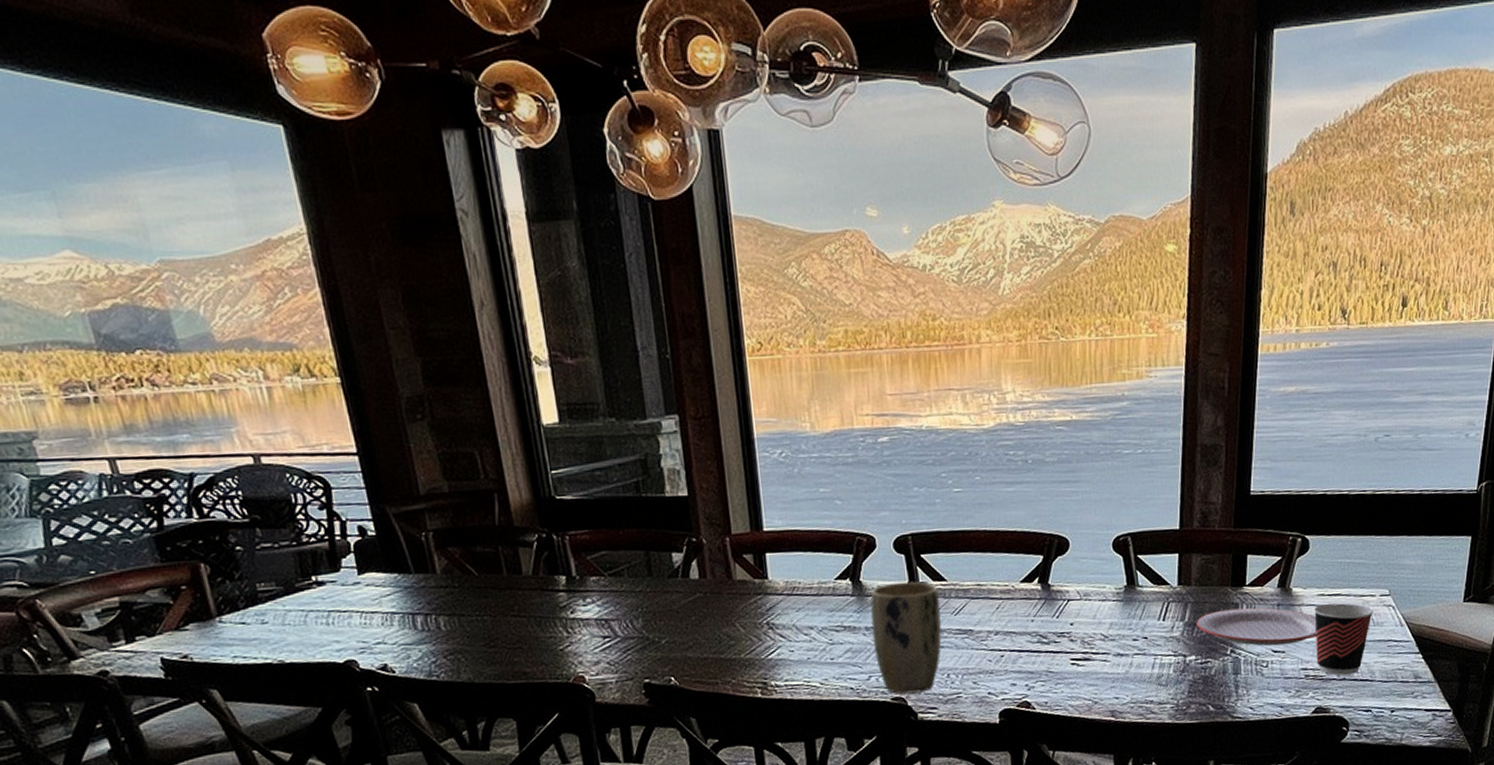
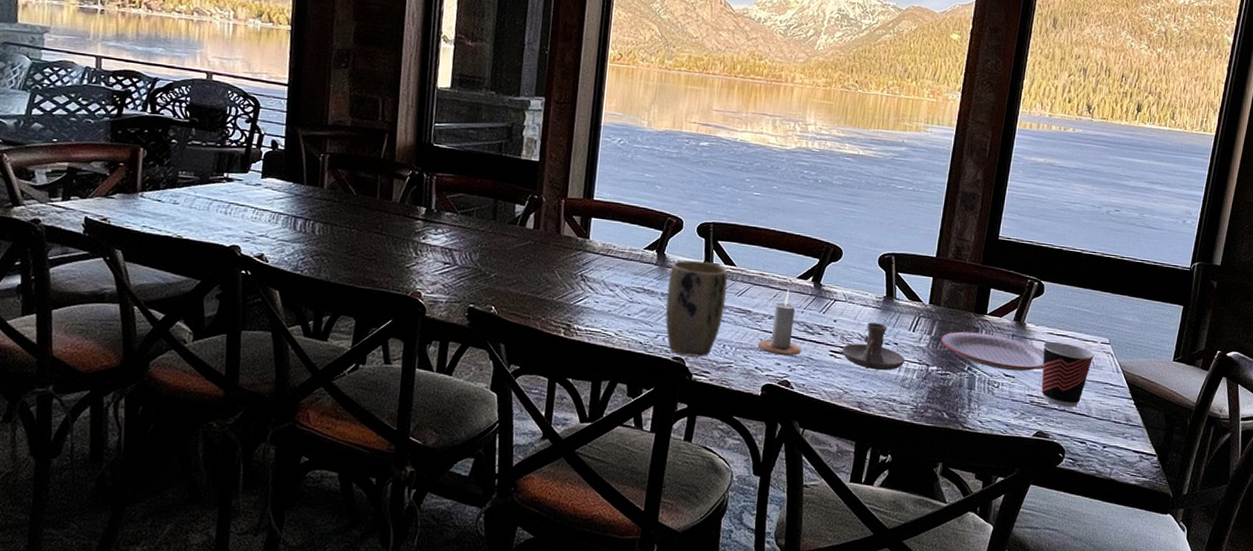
candle: none [987,596,1039,674] -> present [758,288,802,356]
candle holder: none [1084,618,1158,672] -> present [842,322,905,371]

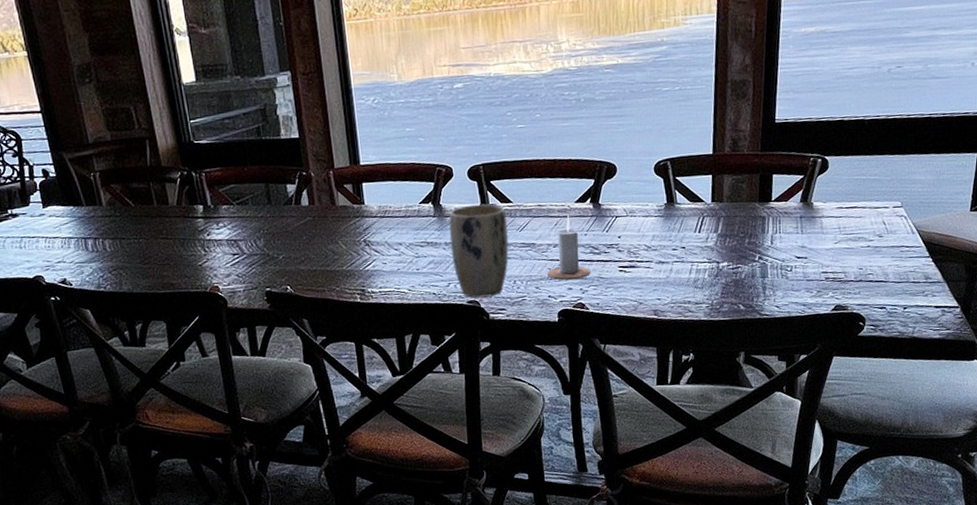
candle holder: present [842,322,905,371] -> none [631,231,695,277]
plate: present [941,331,1045,372] -> none [728,220,836,253]
cup: present [1041,342,1094,407] -> none [833,214,887,277]

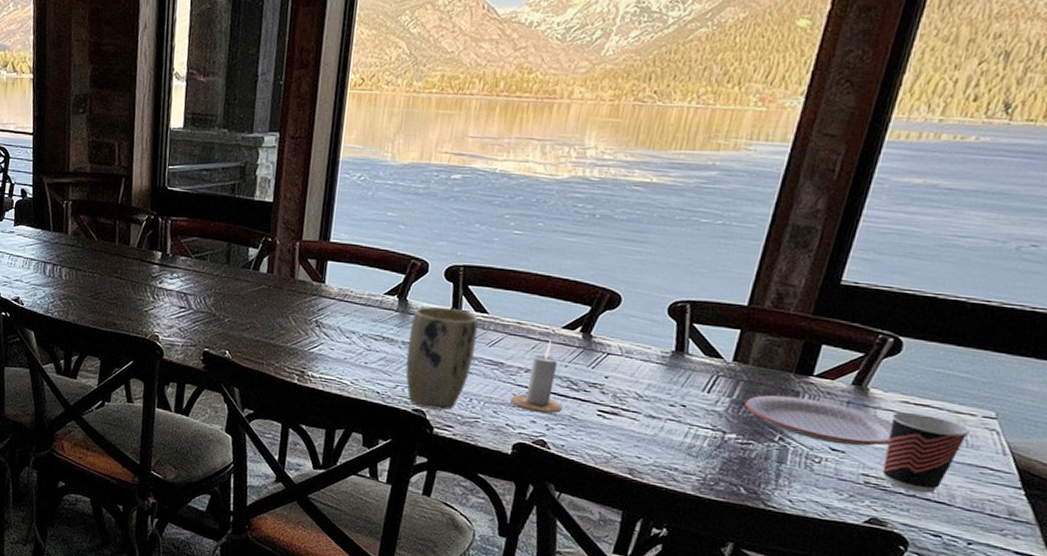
plate: none [728,220,836,253] -> present [745,395,893,446]
cup: none [833,214,887,277] -> present [882,412,969,493]

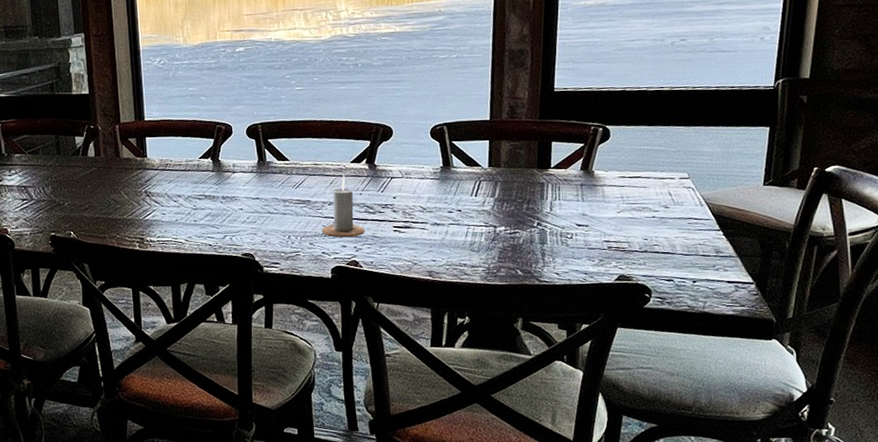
plant pot: present [405,306,479,410] -> none [226,161,284,251]
plate: present [745,395,893,446] -> none [505,187,619,220]
cup: present [882,412,969,493] -> none [615,184,673,248]

